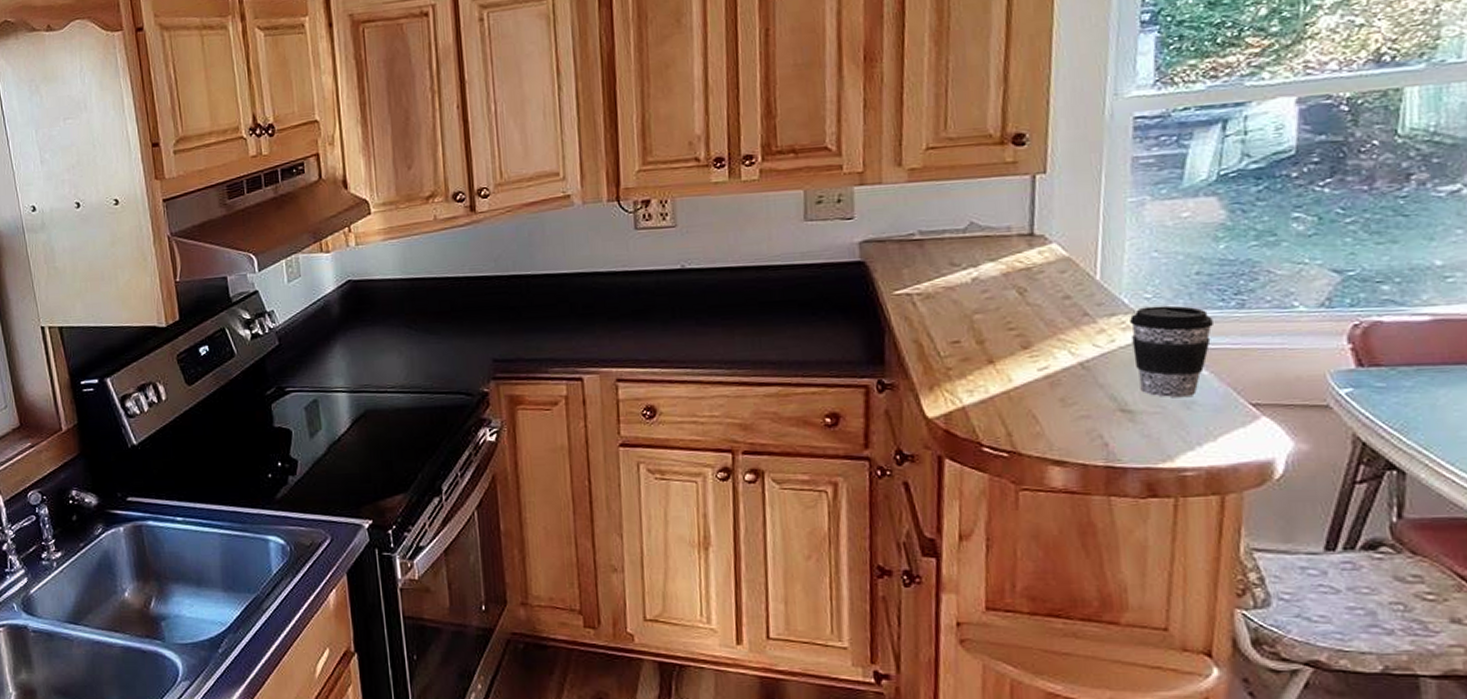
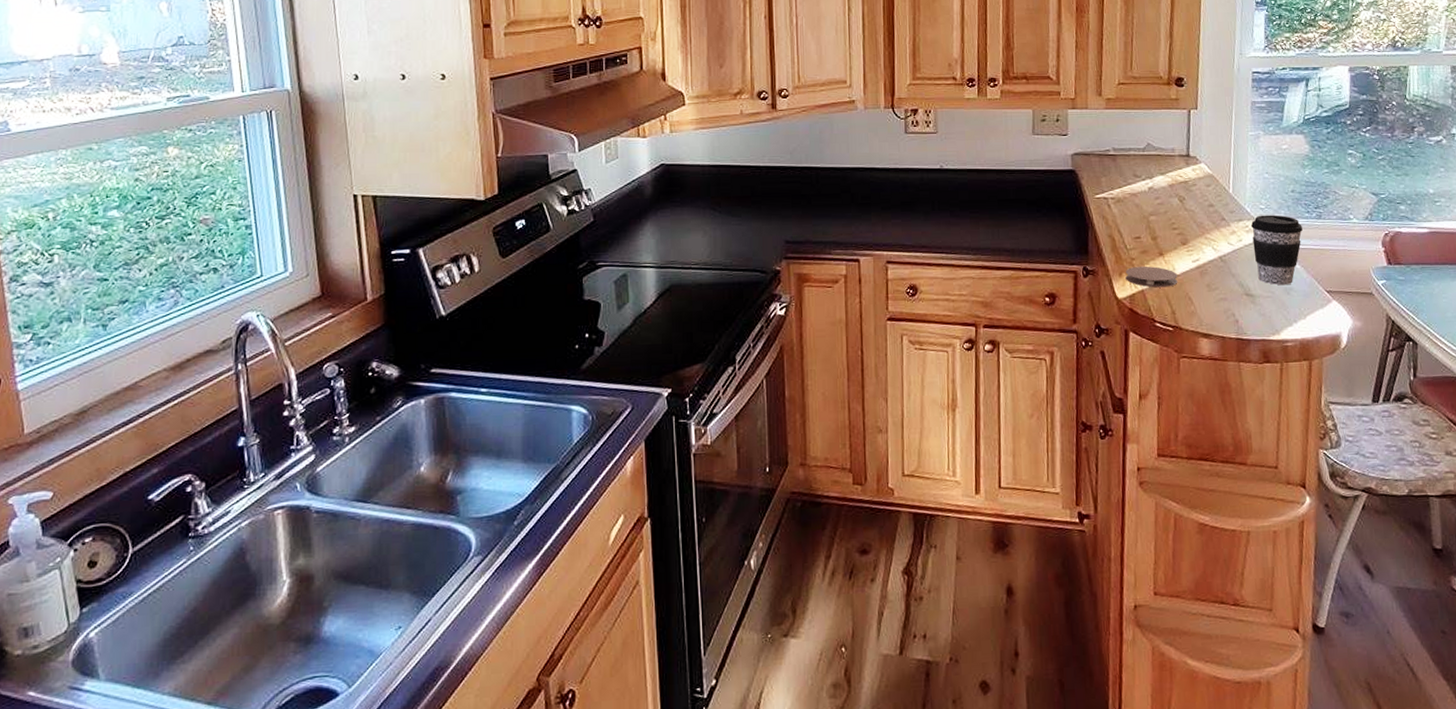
coaster: none [938,377,1016,404] -> present [1125,266,1178,288]

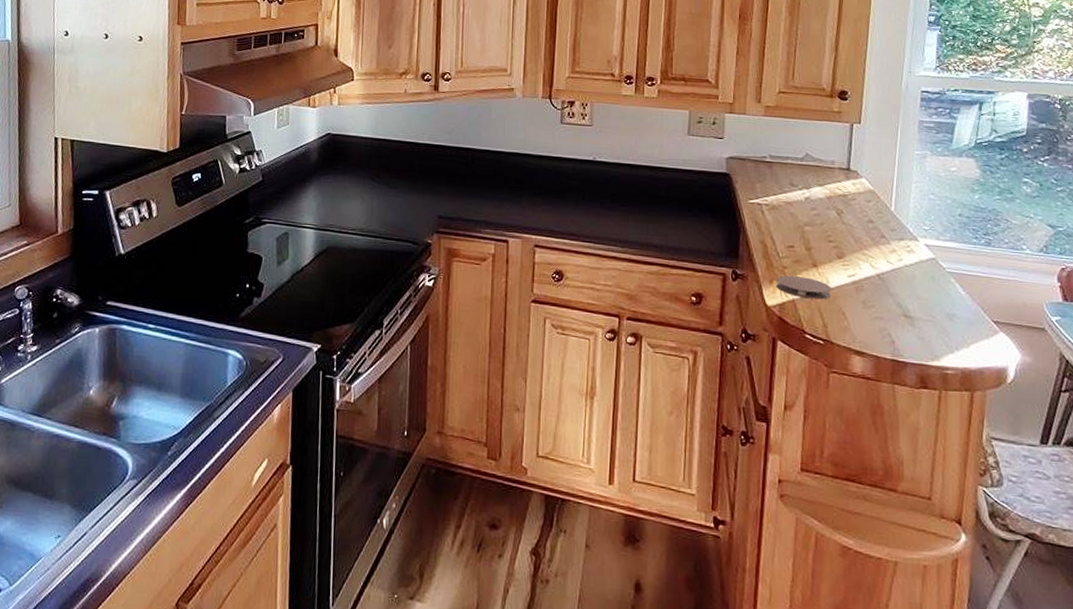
coffee cup: present [1250,214,1303,286] -> none [912,236,969,311]

